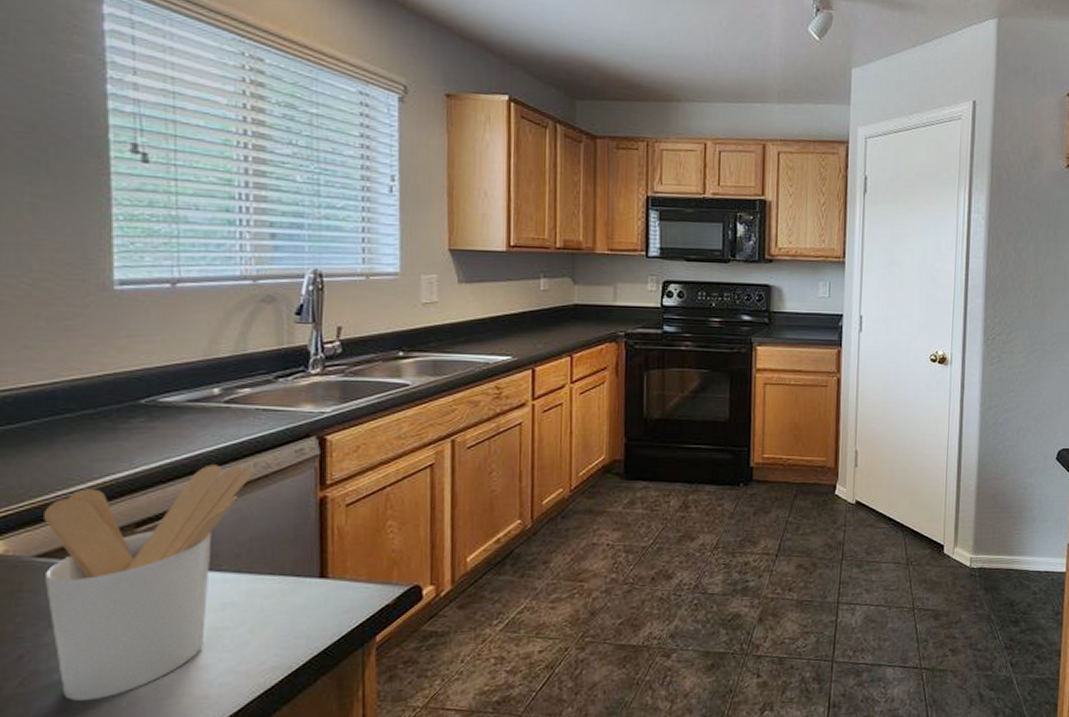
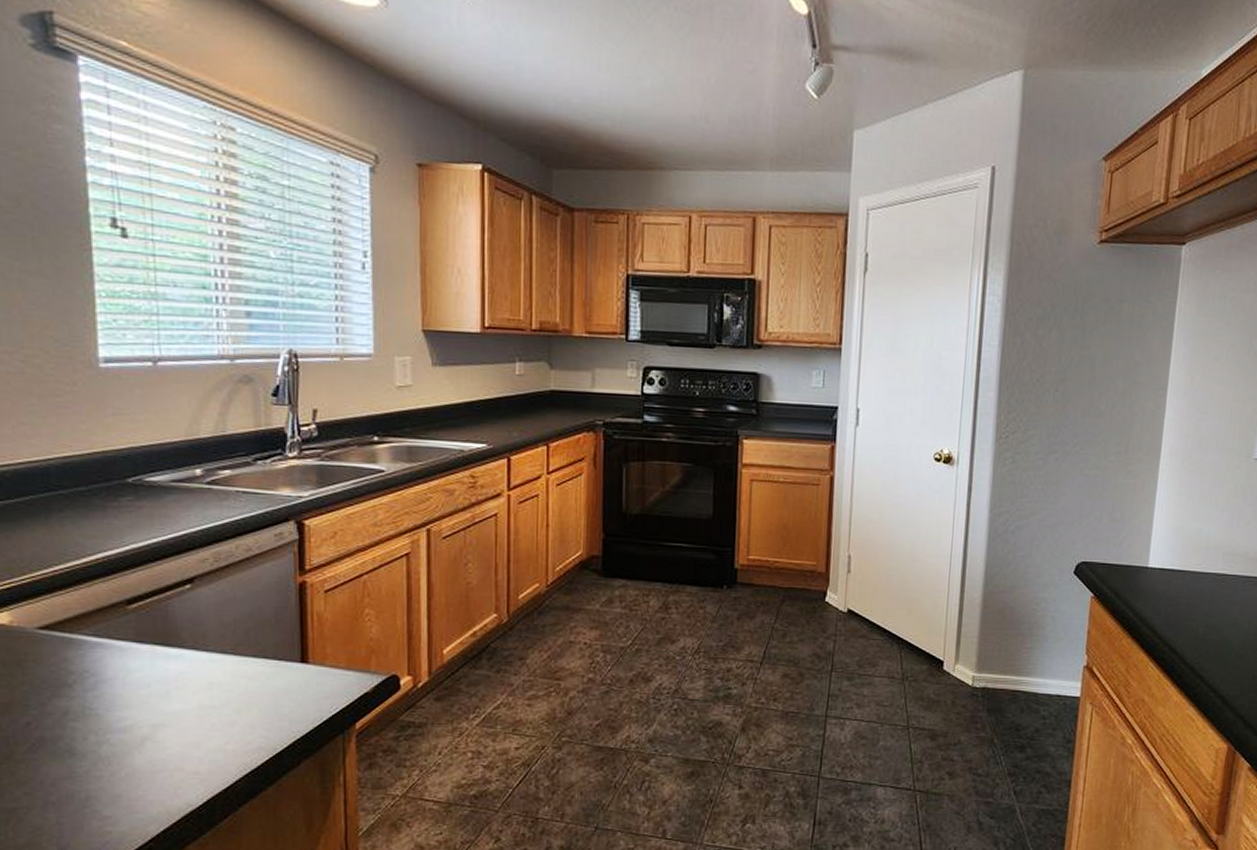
utensil holder: present [44,464,254,702] -> none [44,545,236,770]

